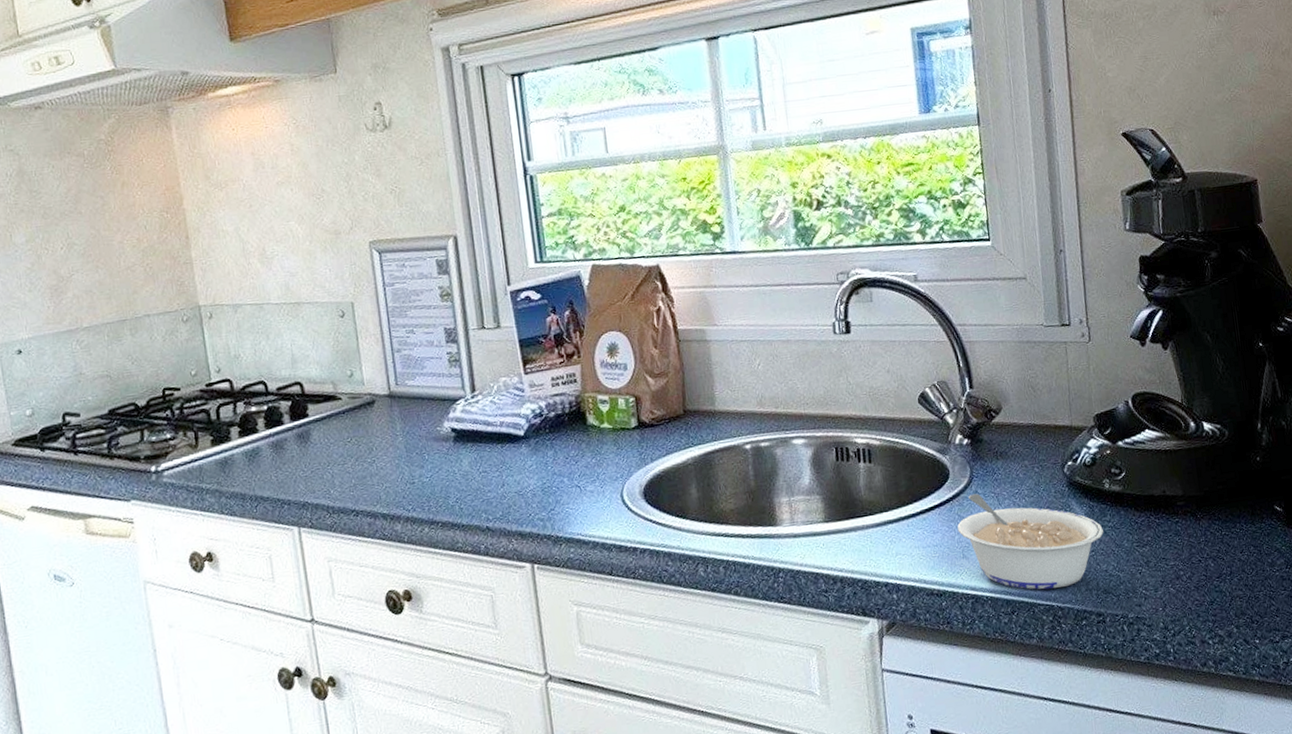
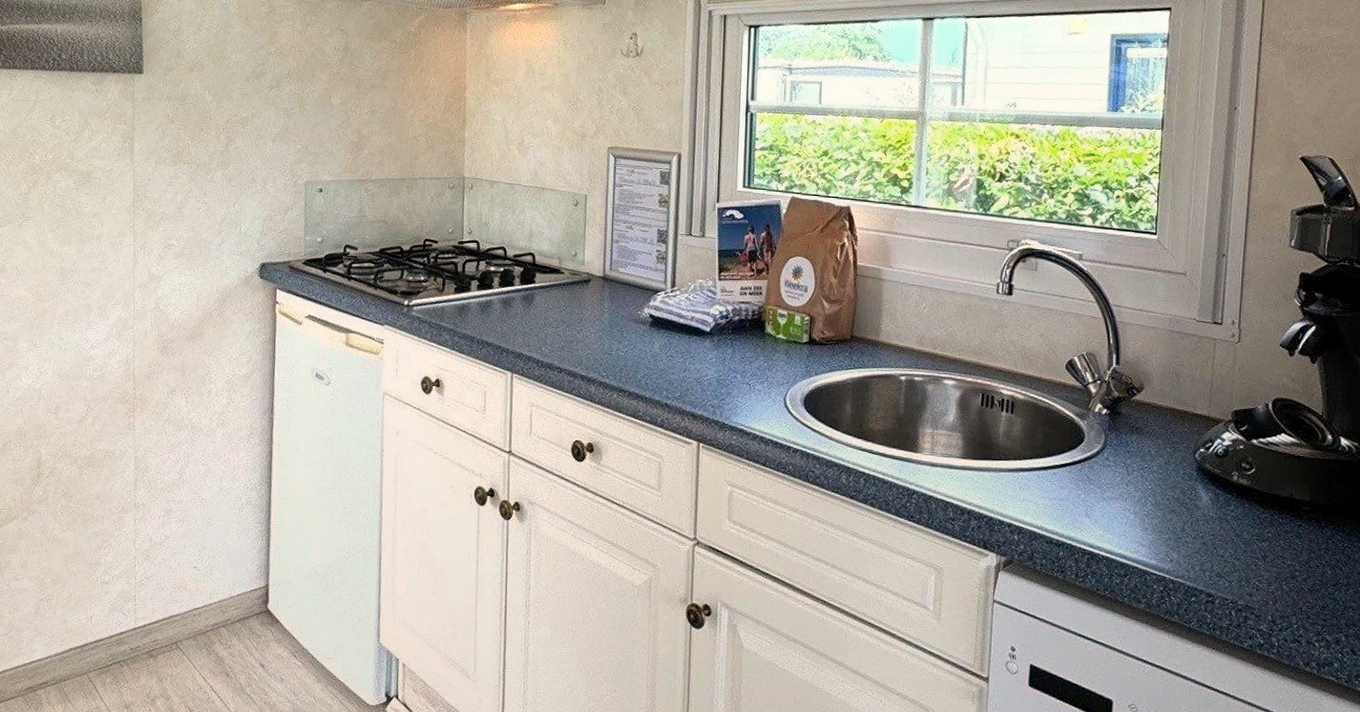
legume: present [957,493,1104,590] -> none [1085,460,1225,562]

